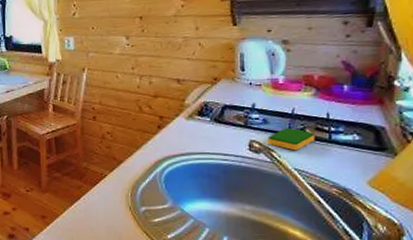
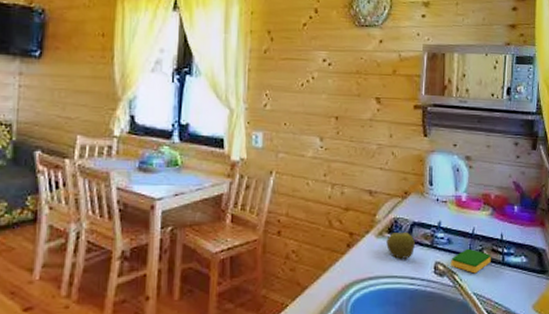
apple: none [197,111,227,138] -> present [386,228,415,259]

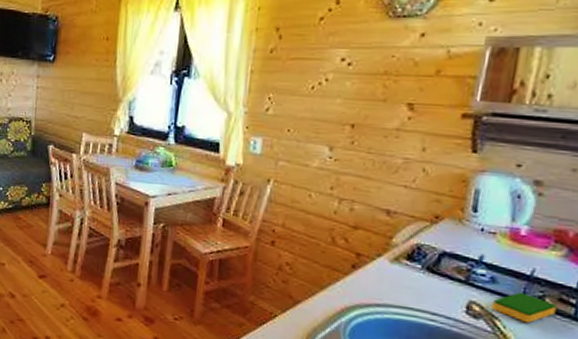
apple: present [386,228,415,259] -> none [403,257,443,292]

